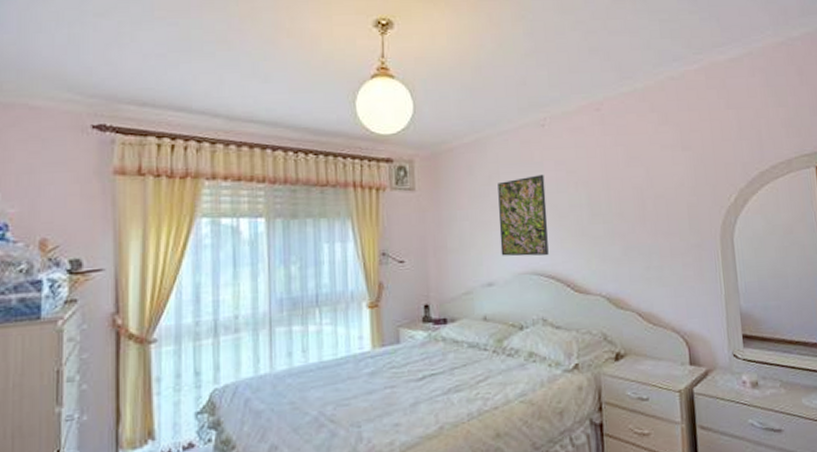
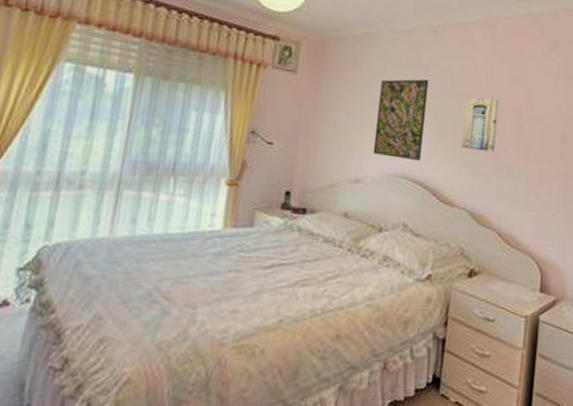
wall art: none [583,181,621,236] -> present [461,97,500,152]

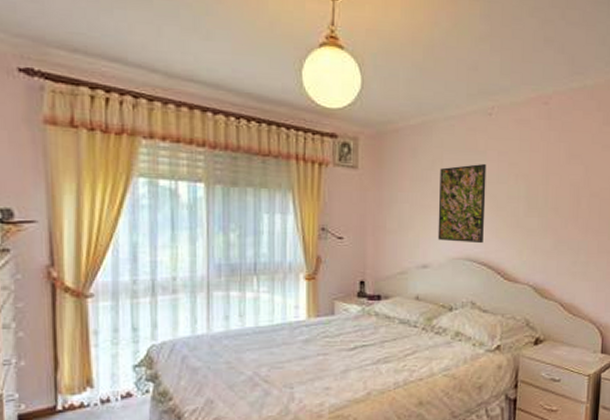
wall art: present [461,97,500,152] -> none [522,176,557,229]

